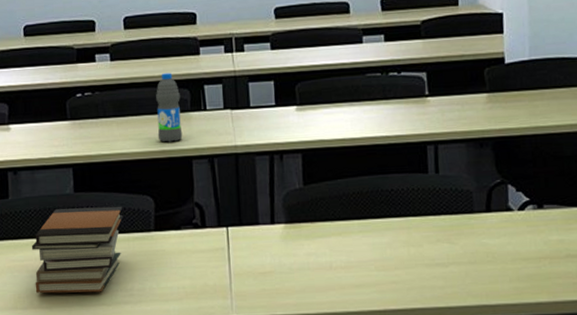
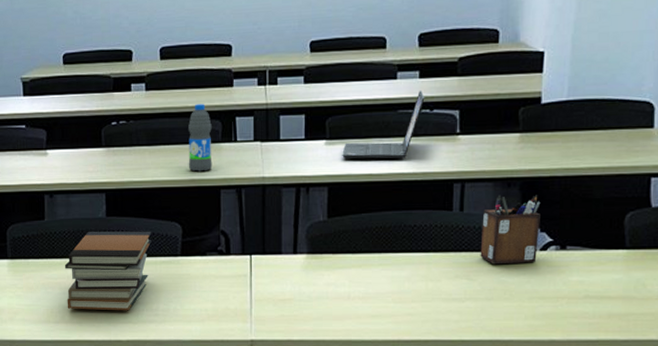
laptop: none [313,53,392,124] -> present [342,90,425,159]
desk organizer: none [458,154,516,227] -> present [480,195,541,265]

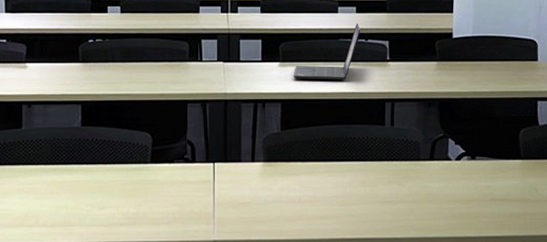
book stack: present [64,231,152,311] -> none [40,139,124,215]
water bottle: present [188,104,213,172] -> none [158,27,180,87]
desk organizer: present [480,195,541,265] -> none [408,113,455,172]

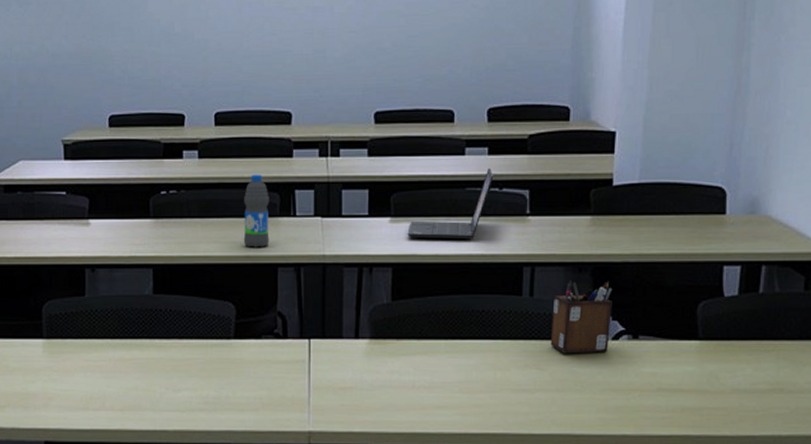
water bottle: none [158,27,180,87] -> present [243,175,270,247]
desk organizer: none [408,113,455,172] -> present [550,281,613,354]

